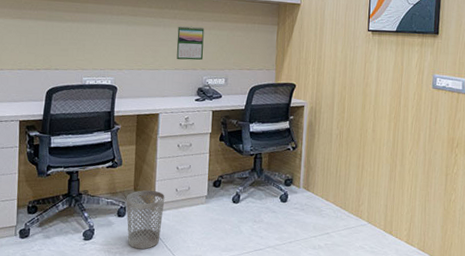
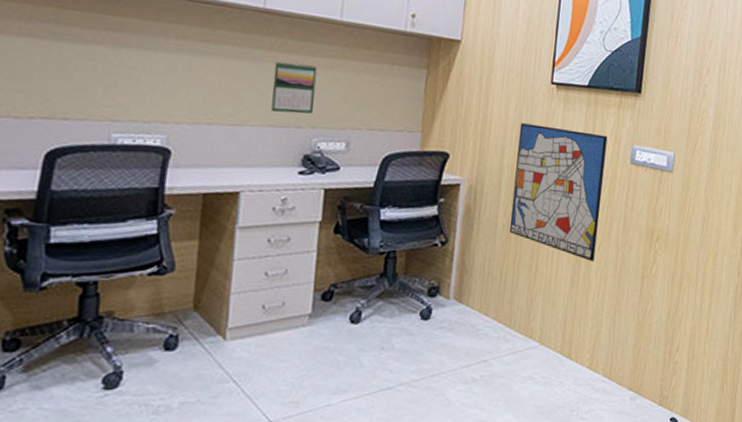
wastebasket: present [126,190,165,250] -> none [179,307,245,399]
wall art: none [341,61,414,163] -> present [509,123,608,262]

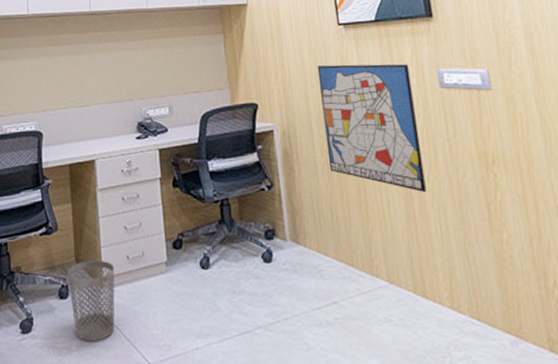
wastebasket: none [179,307,245,399] -> present [67,260,115,342]
calendar: present [271,61,318,114] -> none [104,47,139,90]

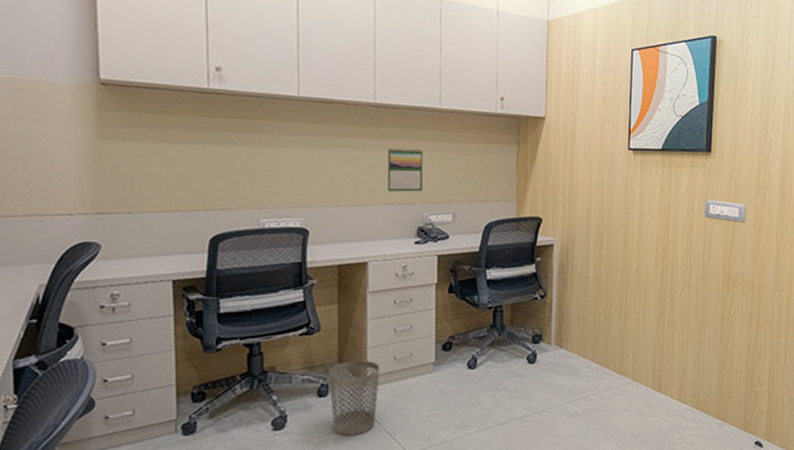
calendar: none [104,47,139,90] -> present [387,148,423,192]
wall art: present [317,64,427,193] -> none [599,187,683,307]

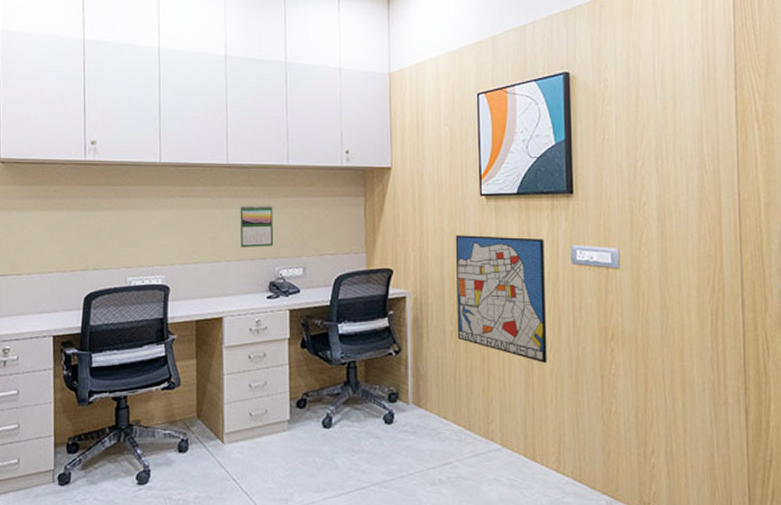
wastebasket: present [328,360,380,436] -> none [188,416,237,494]
wall art: none [599,187,683,307] -> present [455,235,547,364]

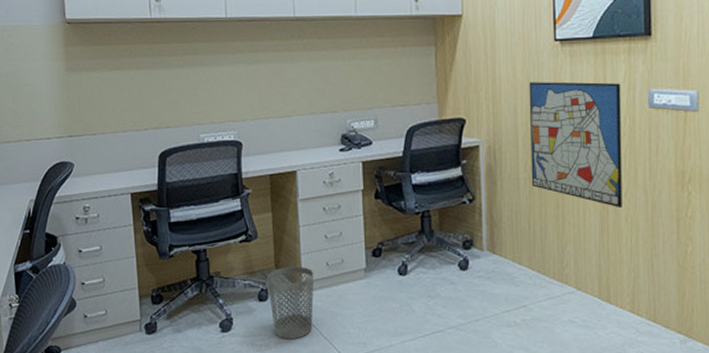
wastebasket: none [188,416,237,494] -> present [266,266,314,340]
calendar: present [240,205,274,247] -> none [309,57,345,101]

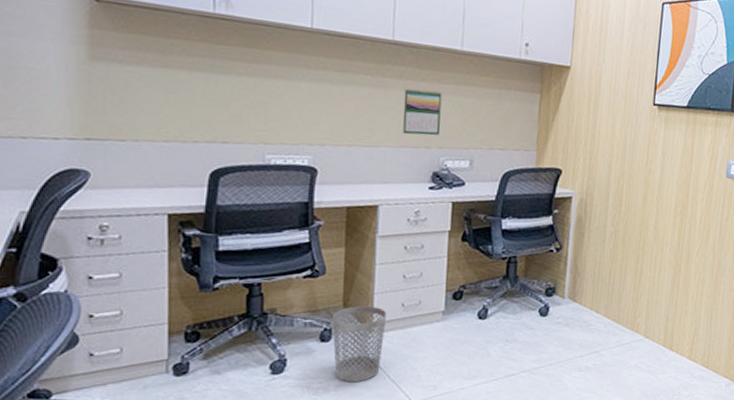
calendar: none [309,57,345,101] -> present [403,88,442,136]
wall art: present [529,82,622,209] -> none [616,141,706,266]

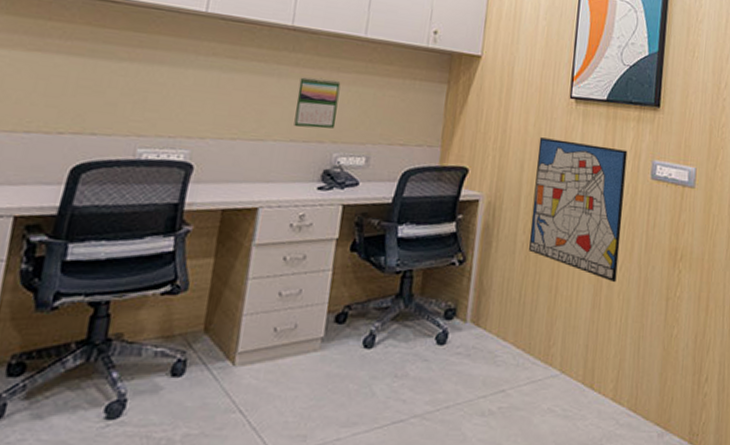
wastebasket: present [332,305,387,383] -> none [184,330,256,431]
wall art: none [616,141,706,266] -> present [528,137,628,283]

